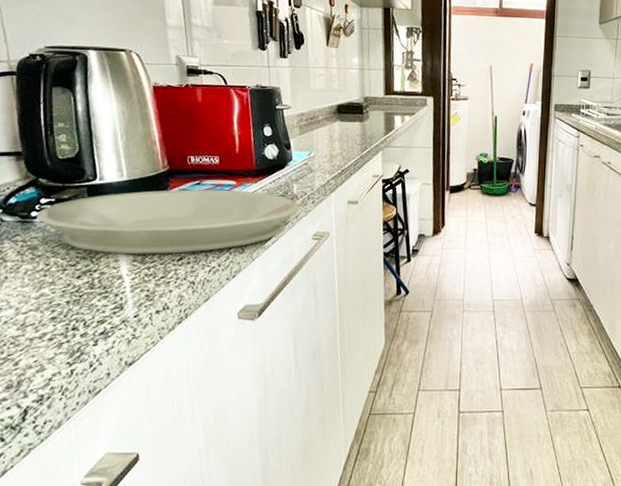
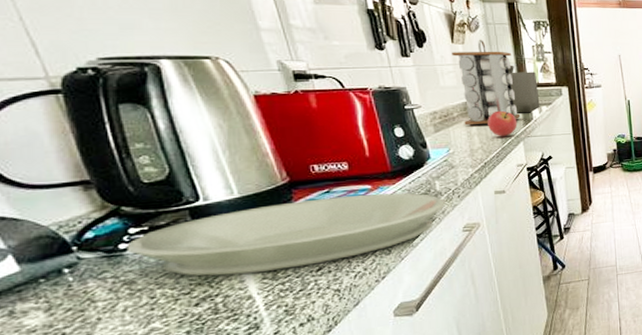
spice rack: none [325,43,383,131] -> present [452,39,521,125]
fruit: none [350,117,379,145] -> present [487,110,518,137]
canister: none [376,71,404,122] -> present [508,65,540,113]

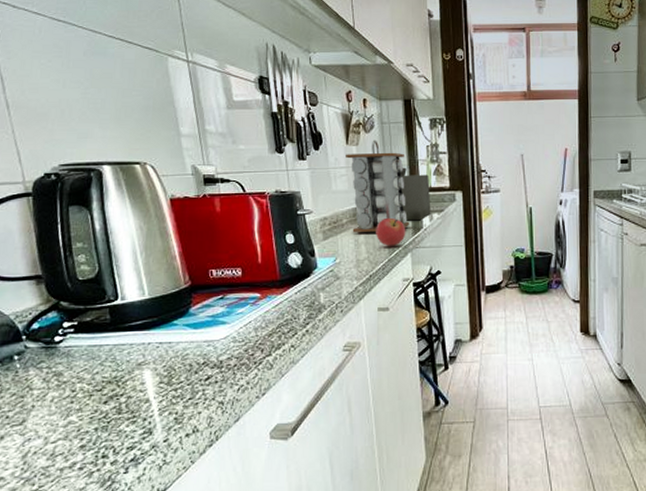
dish: present [126,193,446,276] -> none [59,303,329,376]

